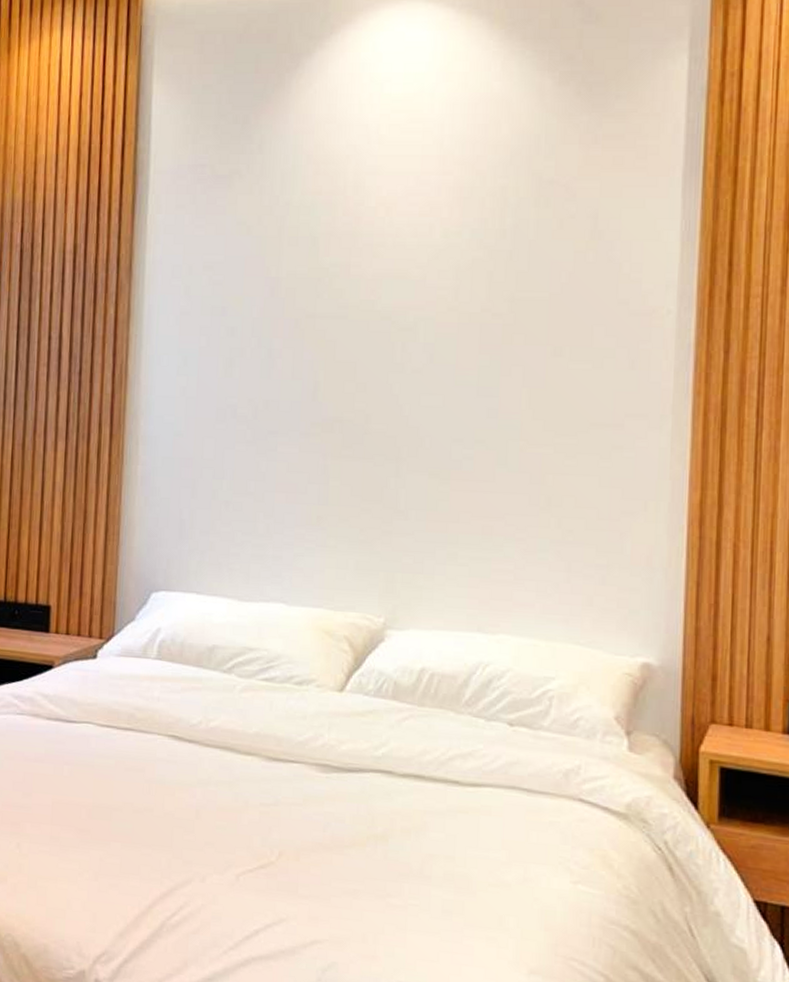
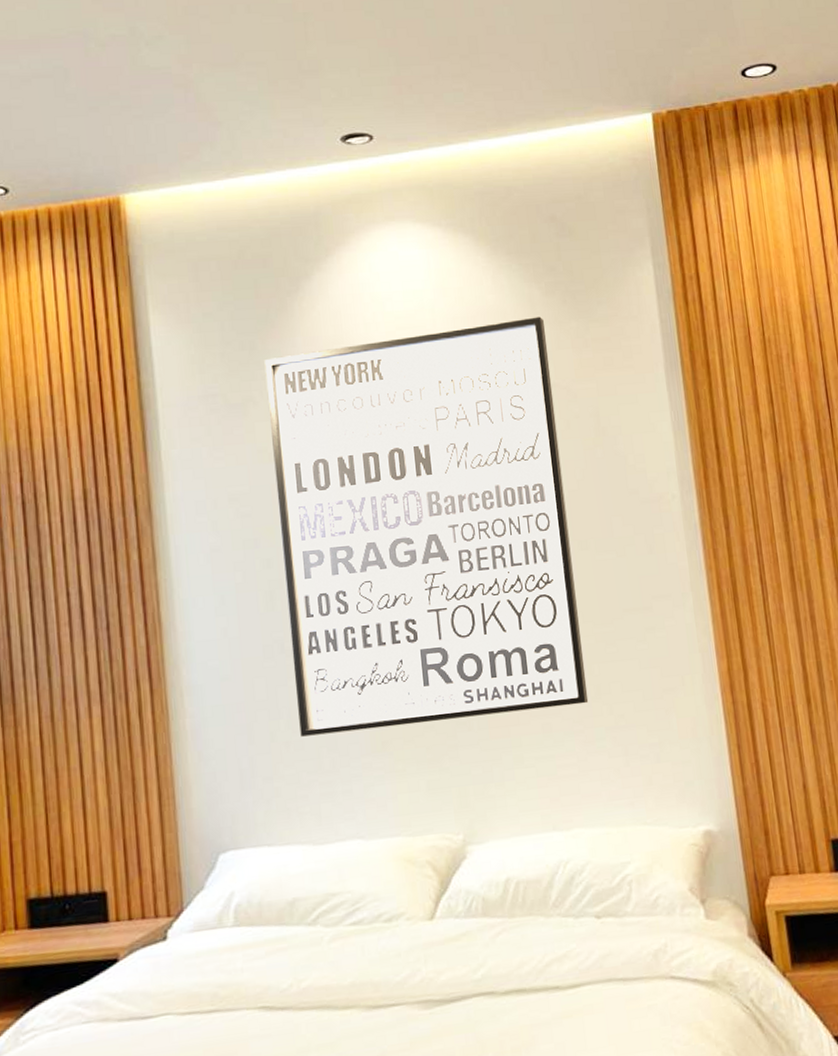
wall art: none [240,108,552,513] -> present [264,316,589,737]

